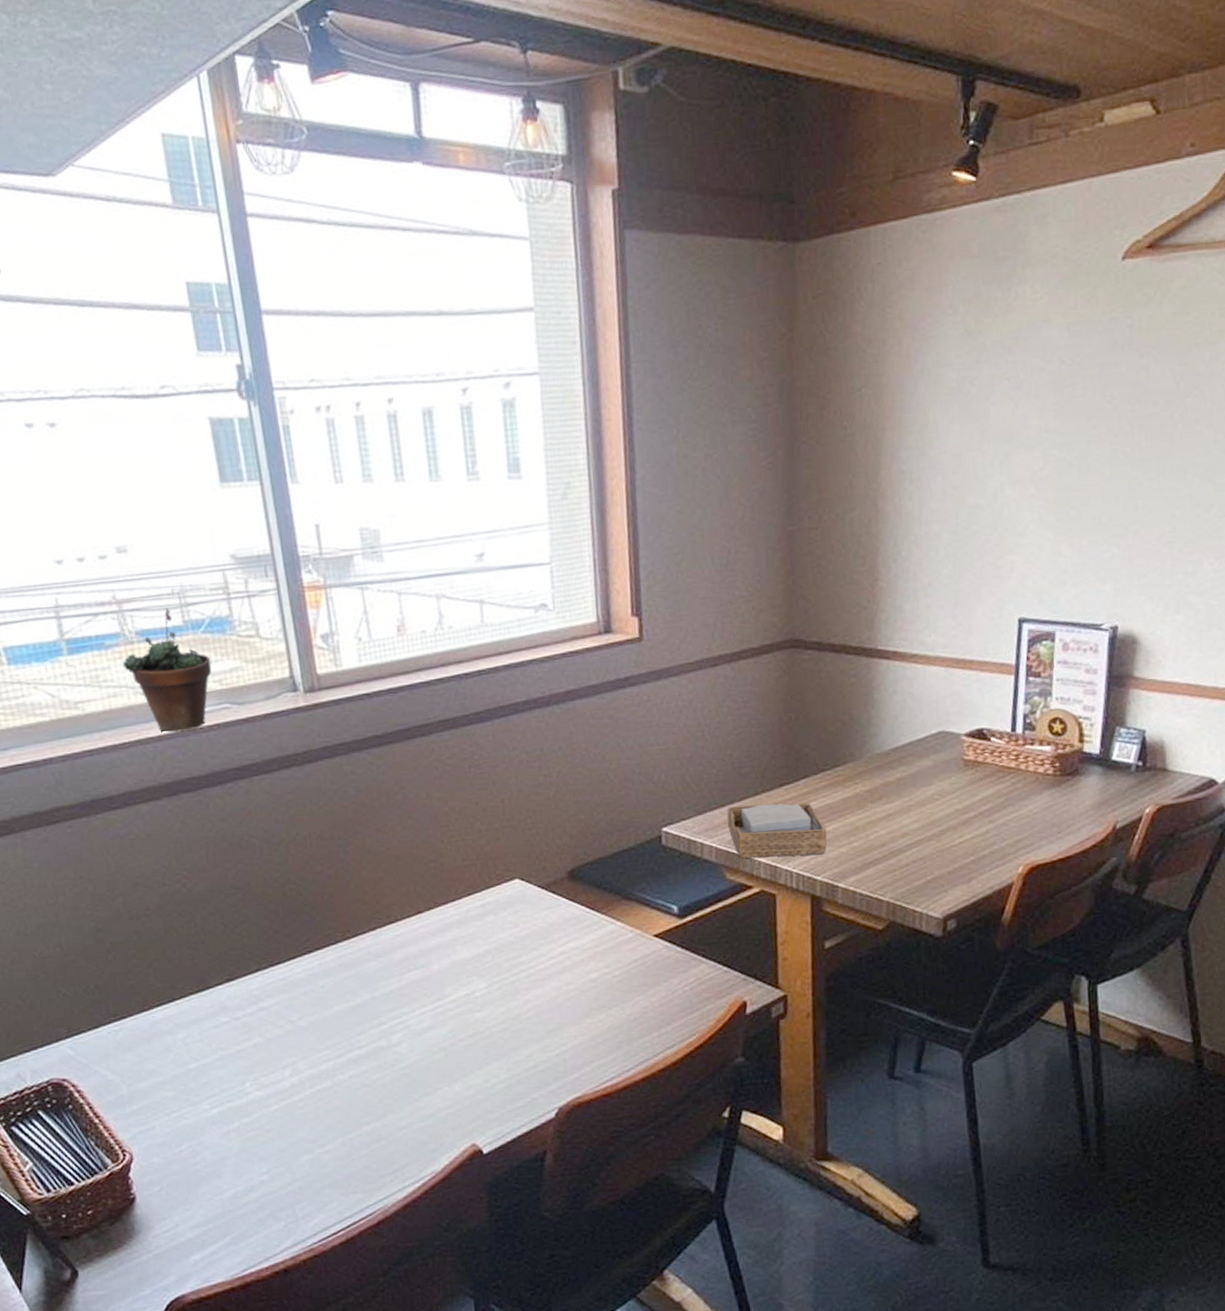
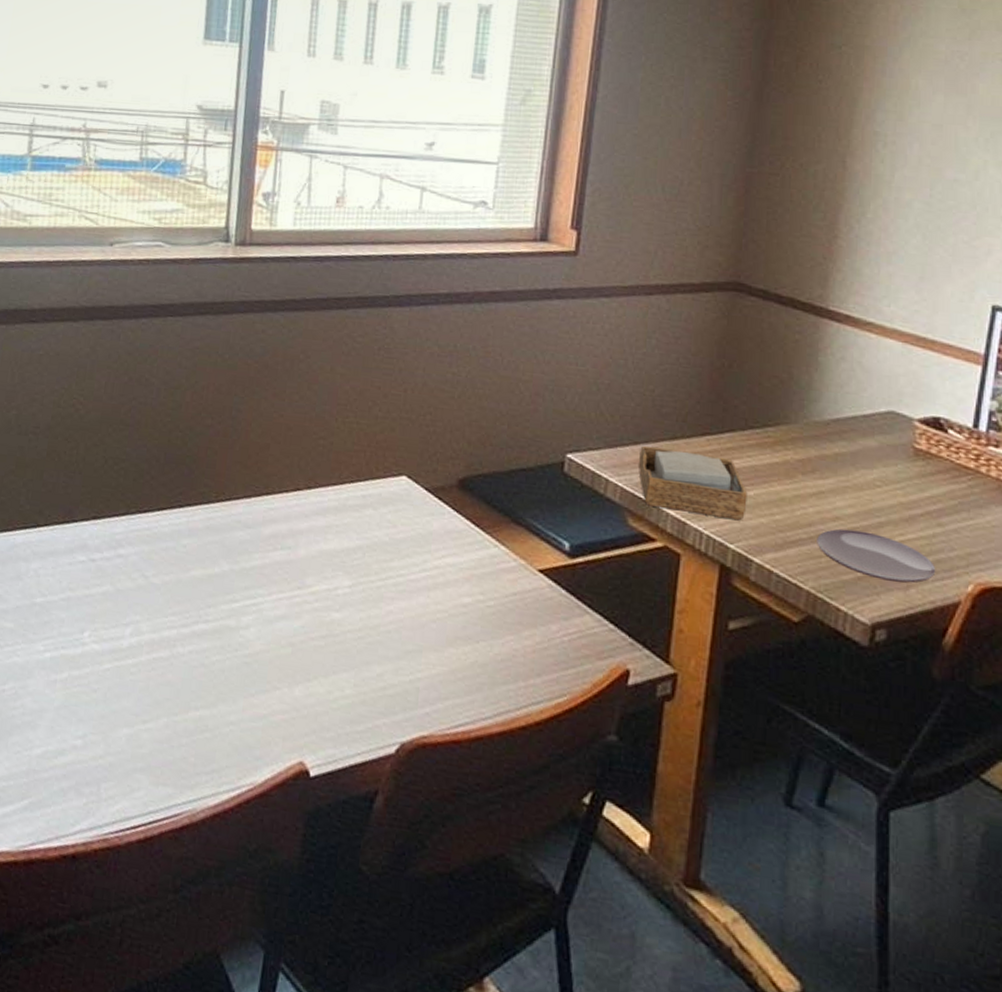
succulent plant: present [122,608,212,733] -> none [75,143,156,261]
plate: none [890,840,992,879] -> present [817,528,936,584]

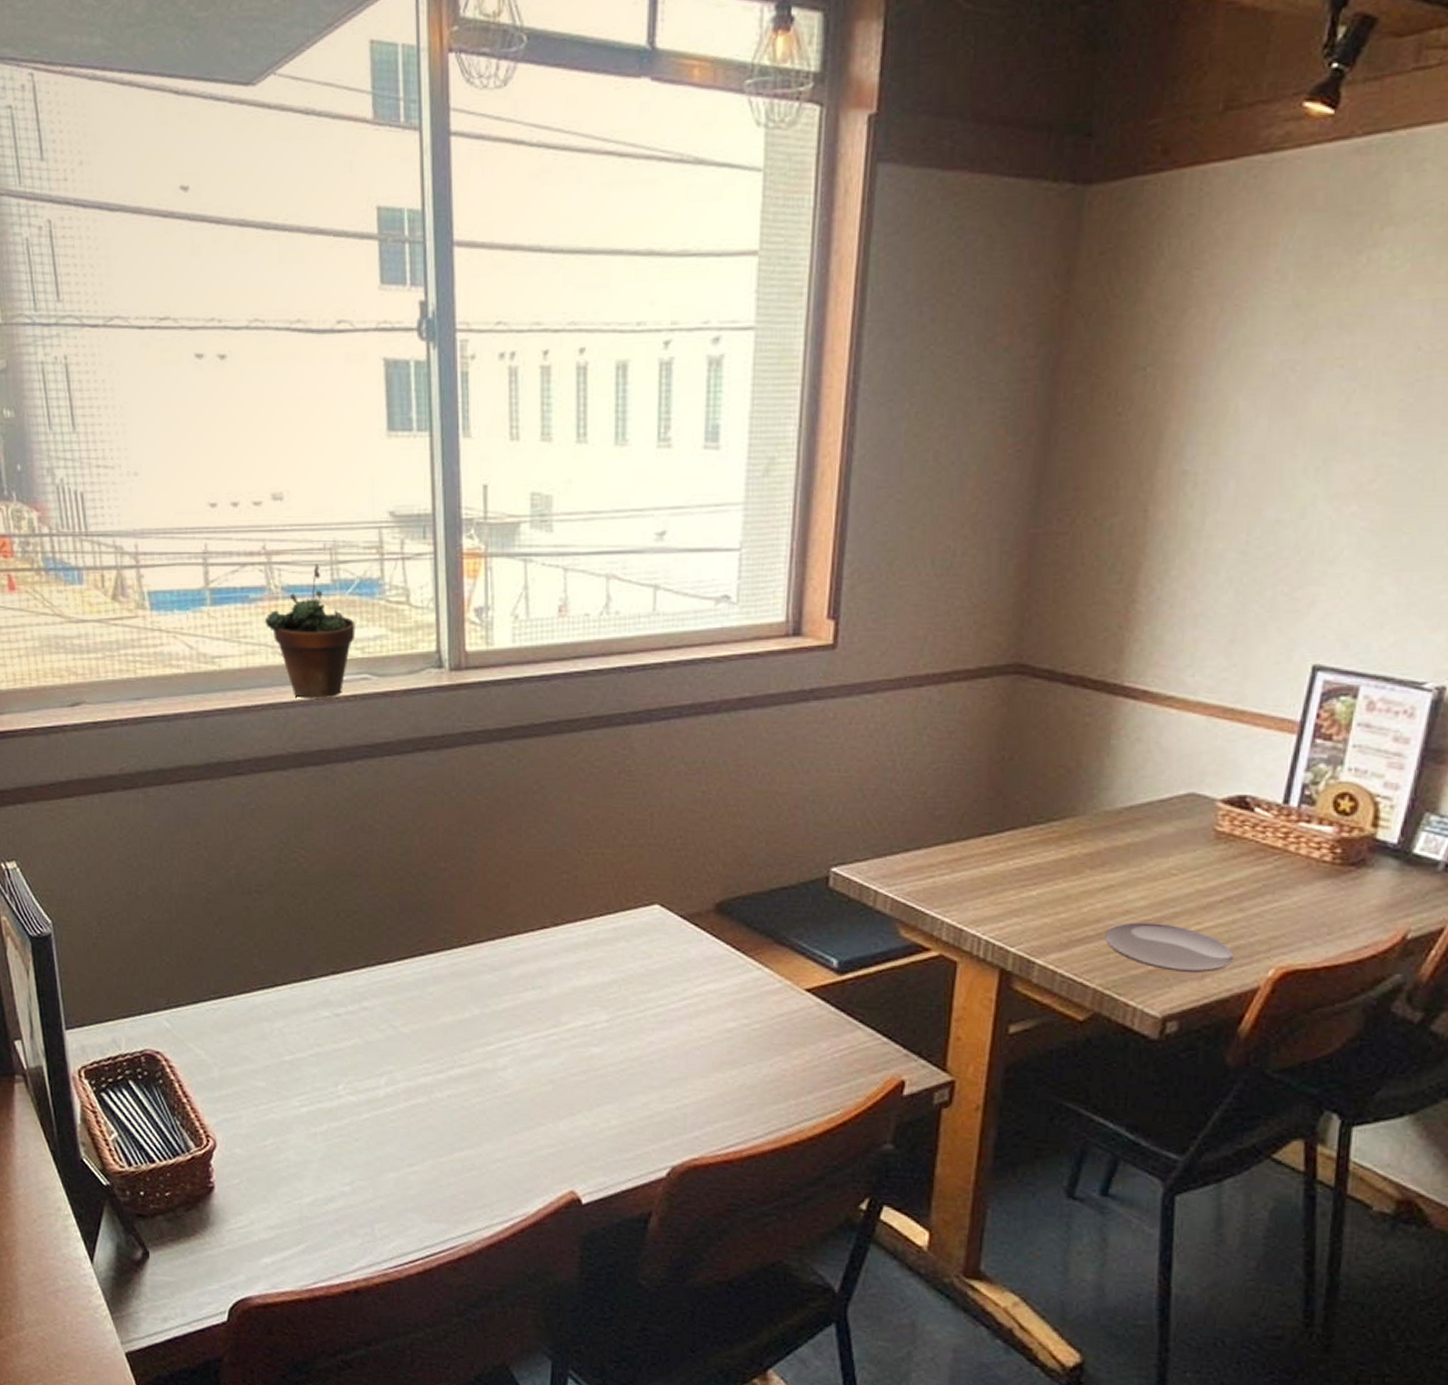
succulent plant: none [75,143,156,261] -> present [264,564,355,700]
napkin holder: present [637,445,748,521] -> none [909,852,1030,923]

